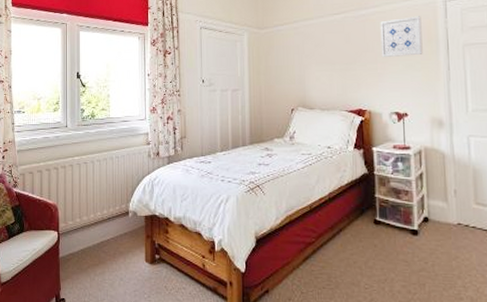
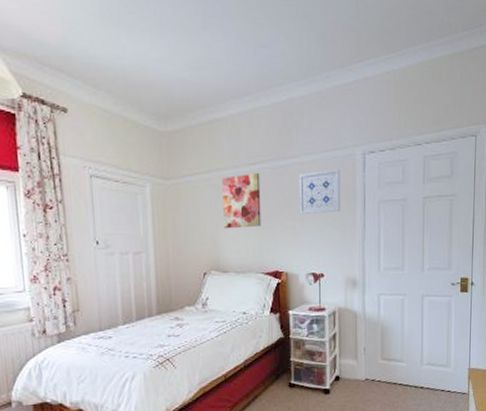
wall art: none [309,21,345,71] -> present [222,172,261,229]

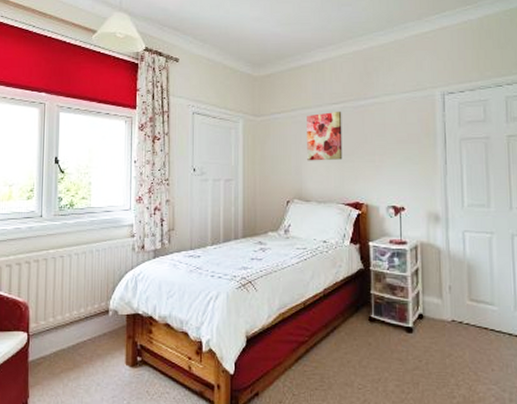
wall art: present [299,169,341,214] -> none [379,108,421,149]

